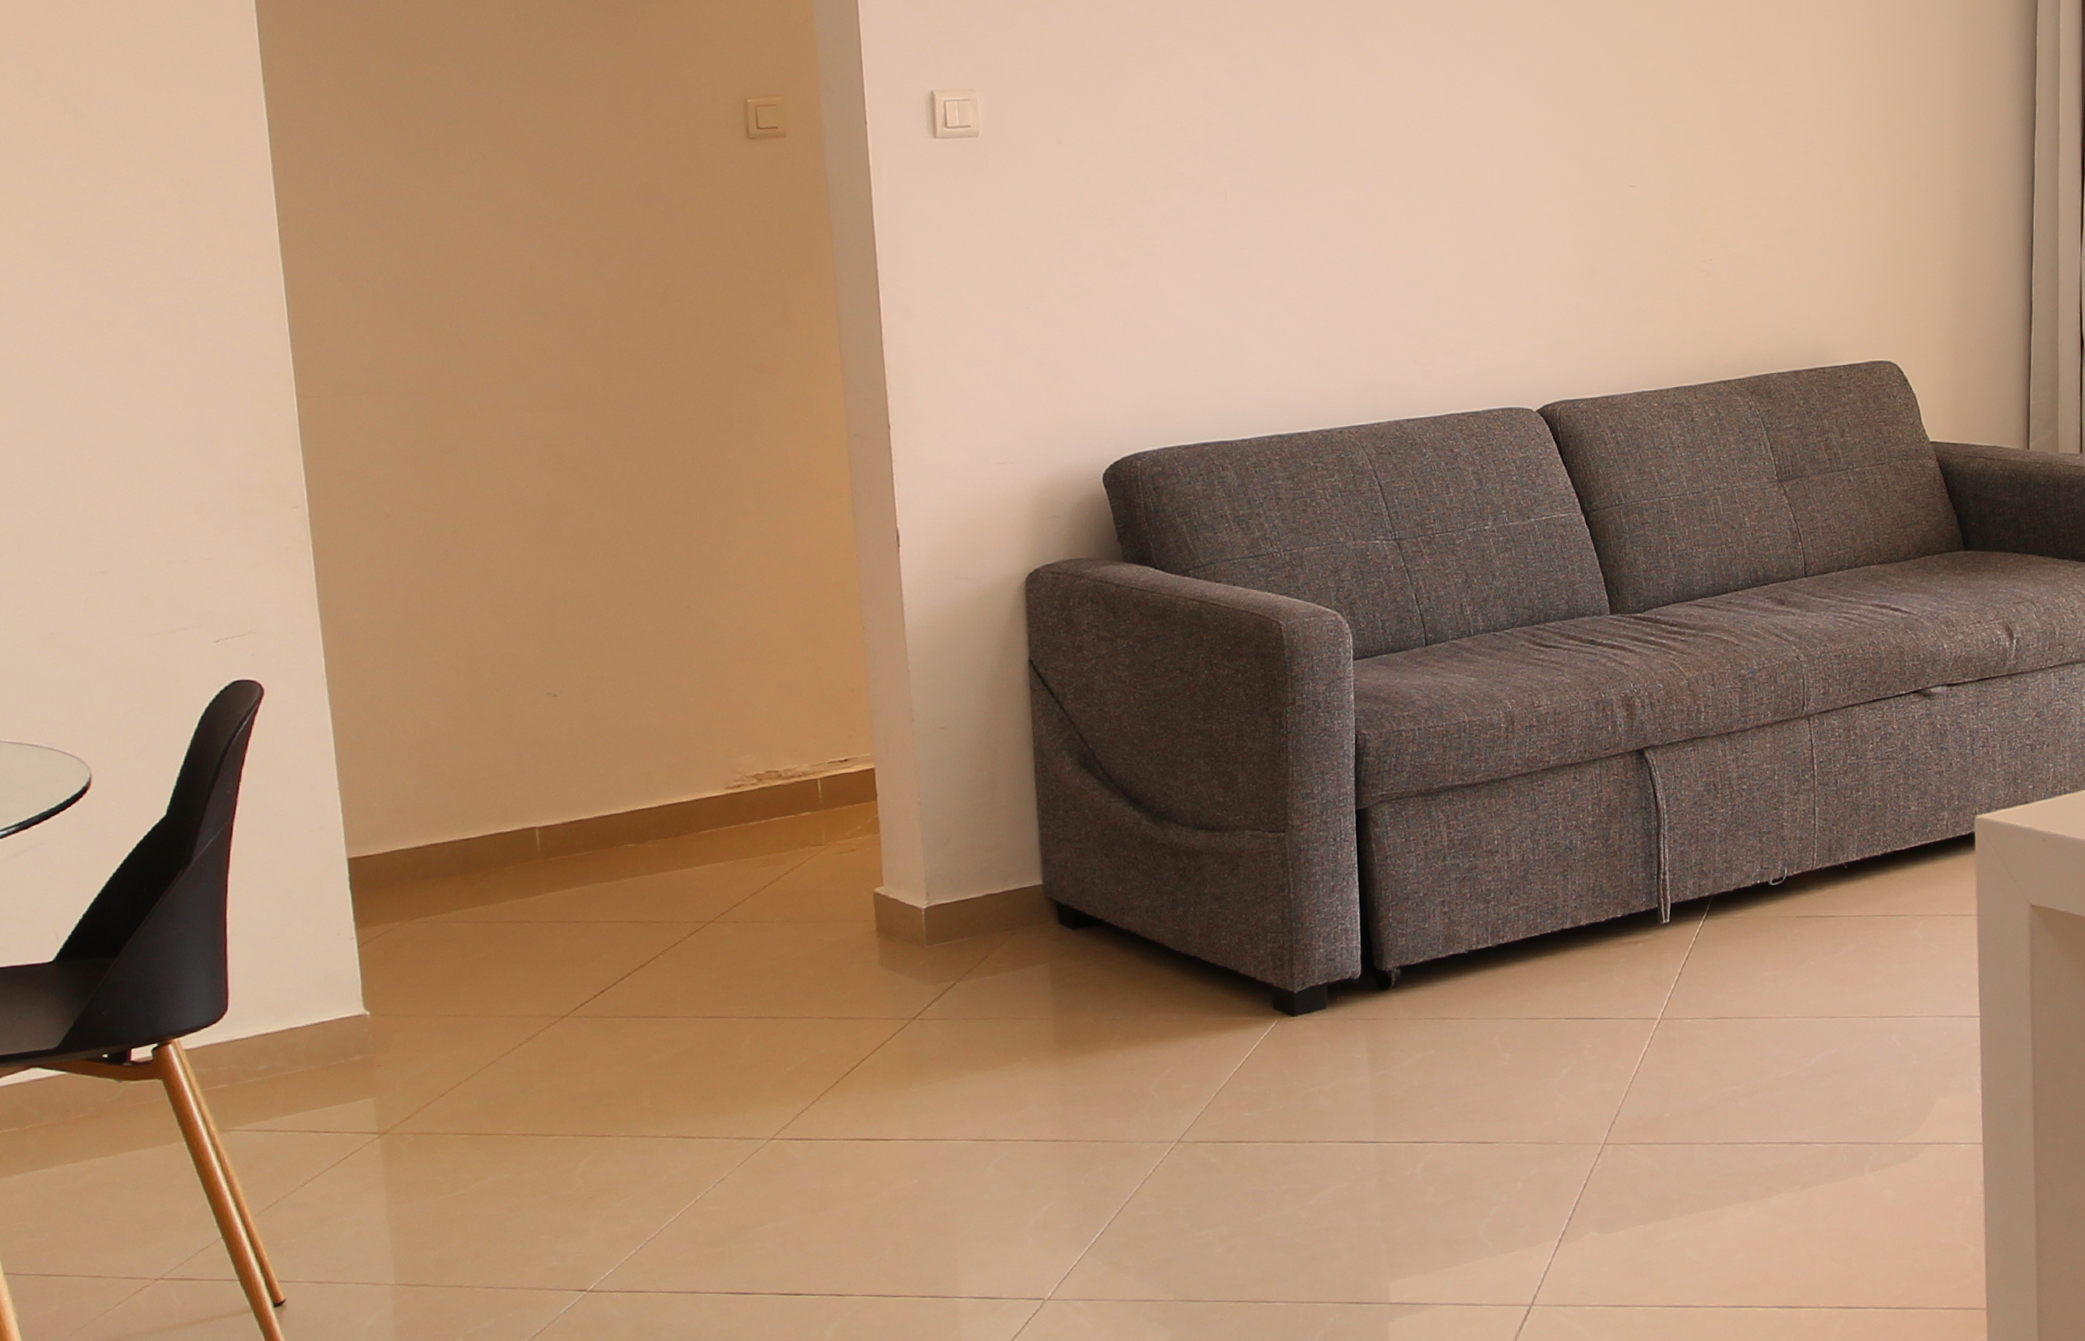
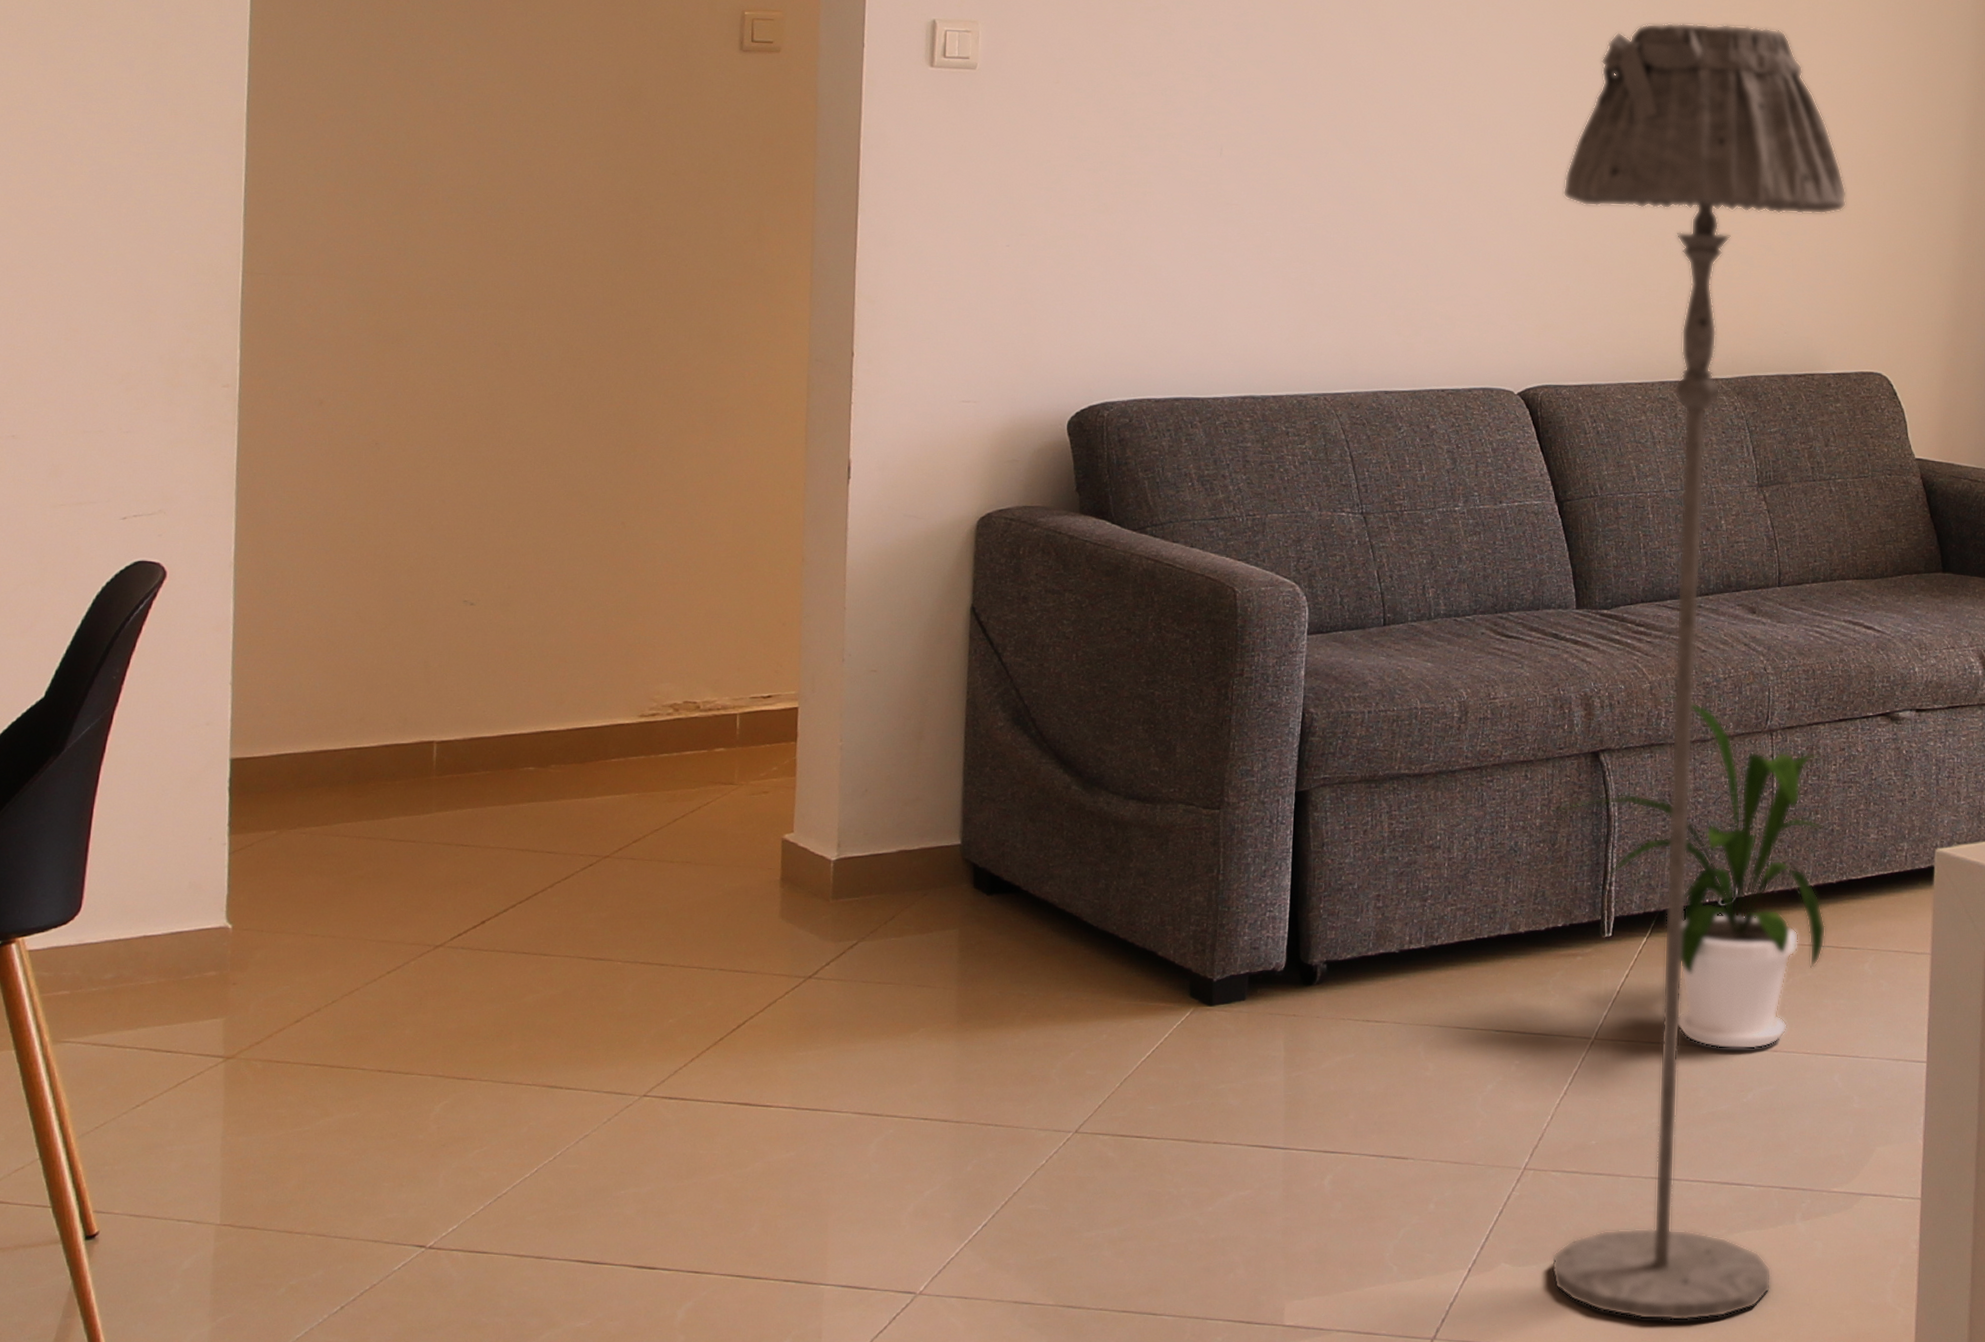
floor lamp: none [1564,26,1846,1273] -> present [1551,22,1847,1321]
house plant: none [1604,688,1875,1019] -> present [1554,693,1826,1050]

